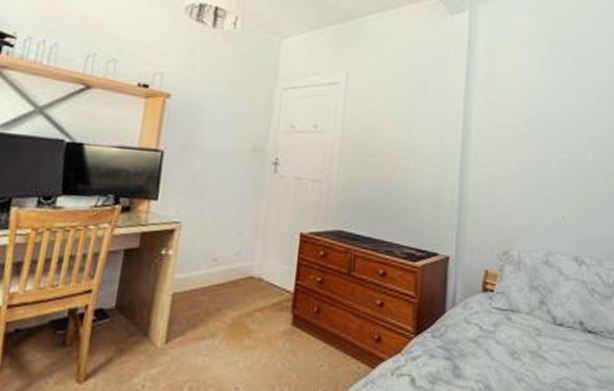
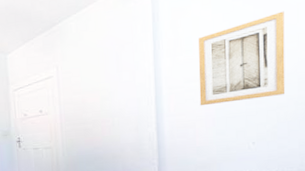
wall art: none [510,72,597,165] -> present [198,11,286,106]

